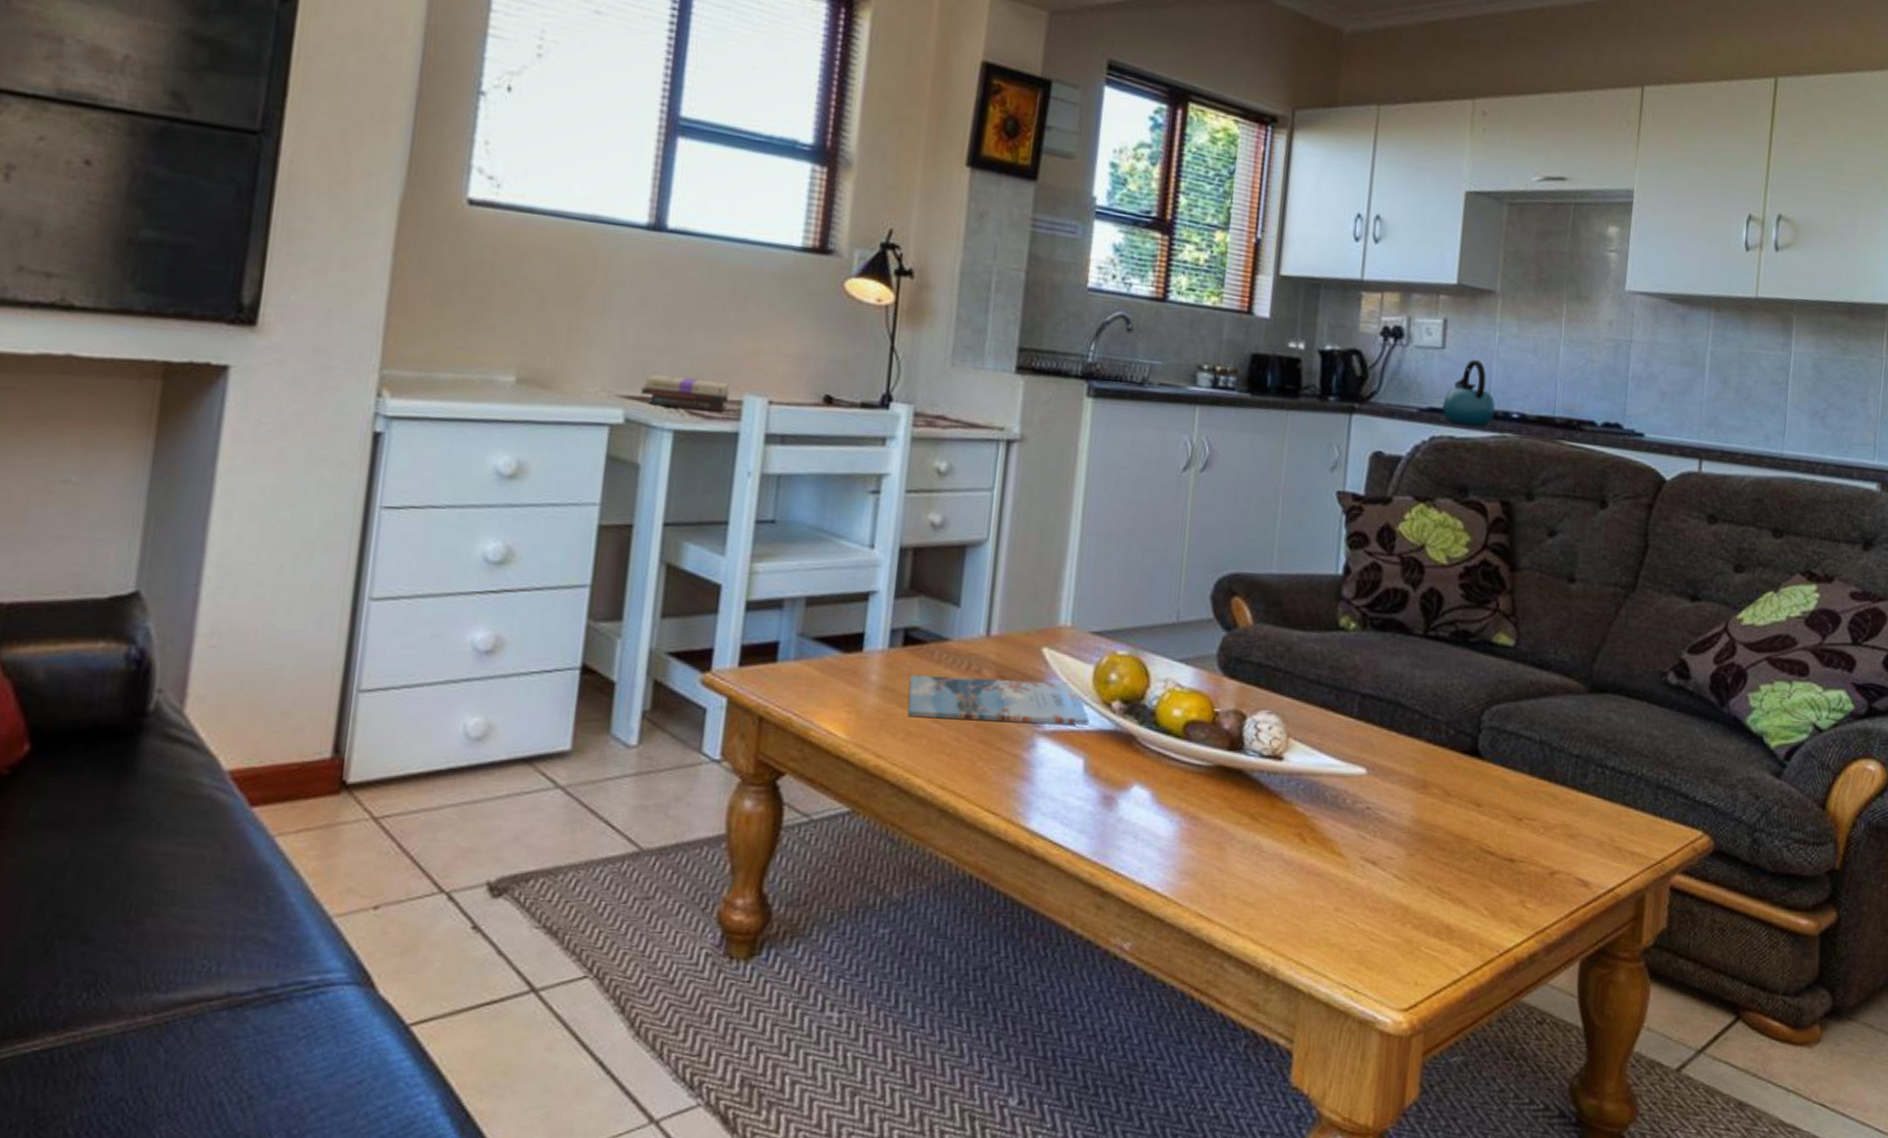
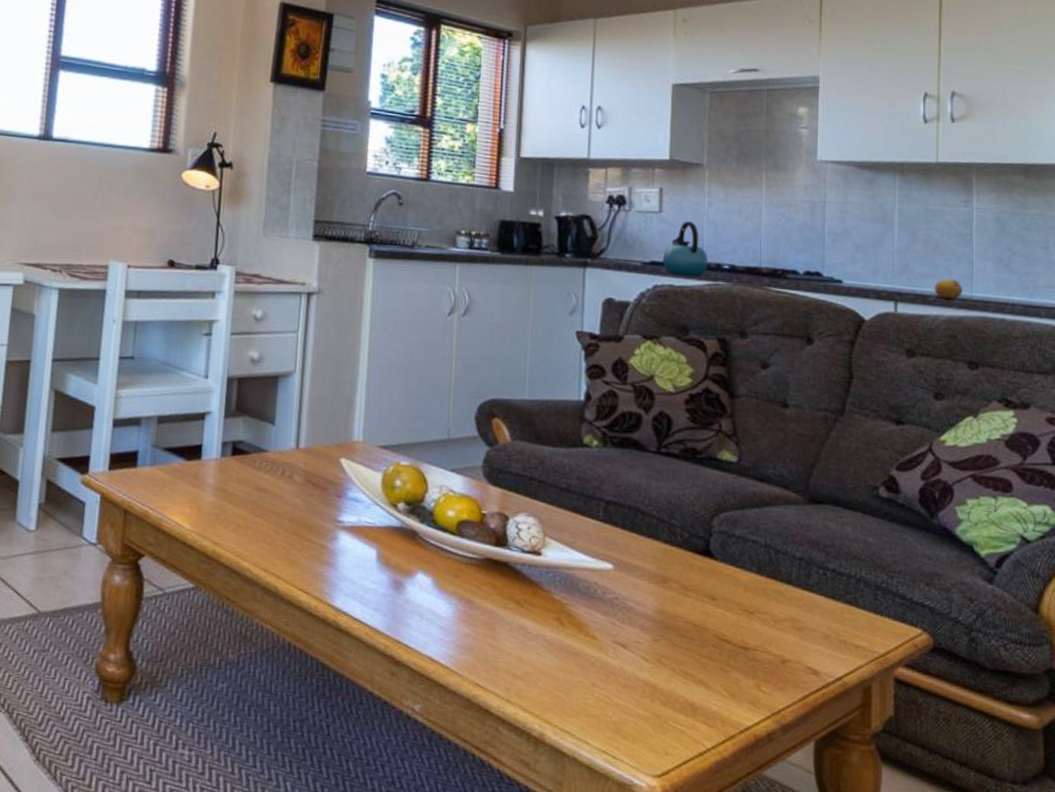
books: present [641,374,731,412] -> none [35,247,100,274]
magazine: present [907,675,1090,725] -> none [236,479,380,522]
fruit: none [1743,433,1773,460] -> present [934,279,962,302]

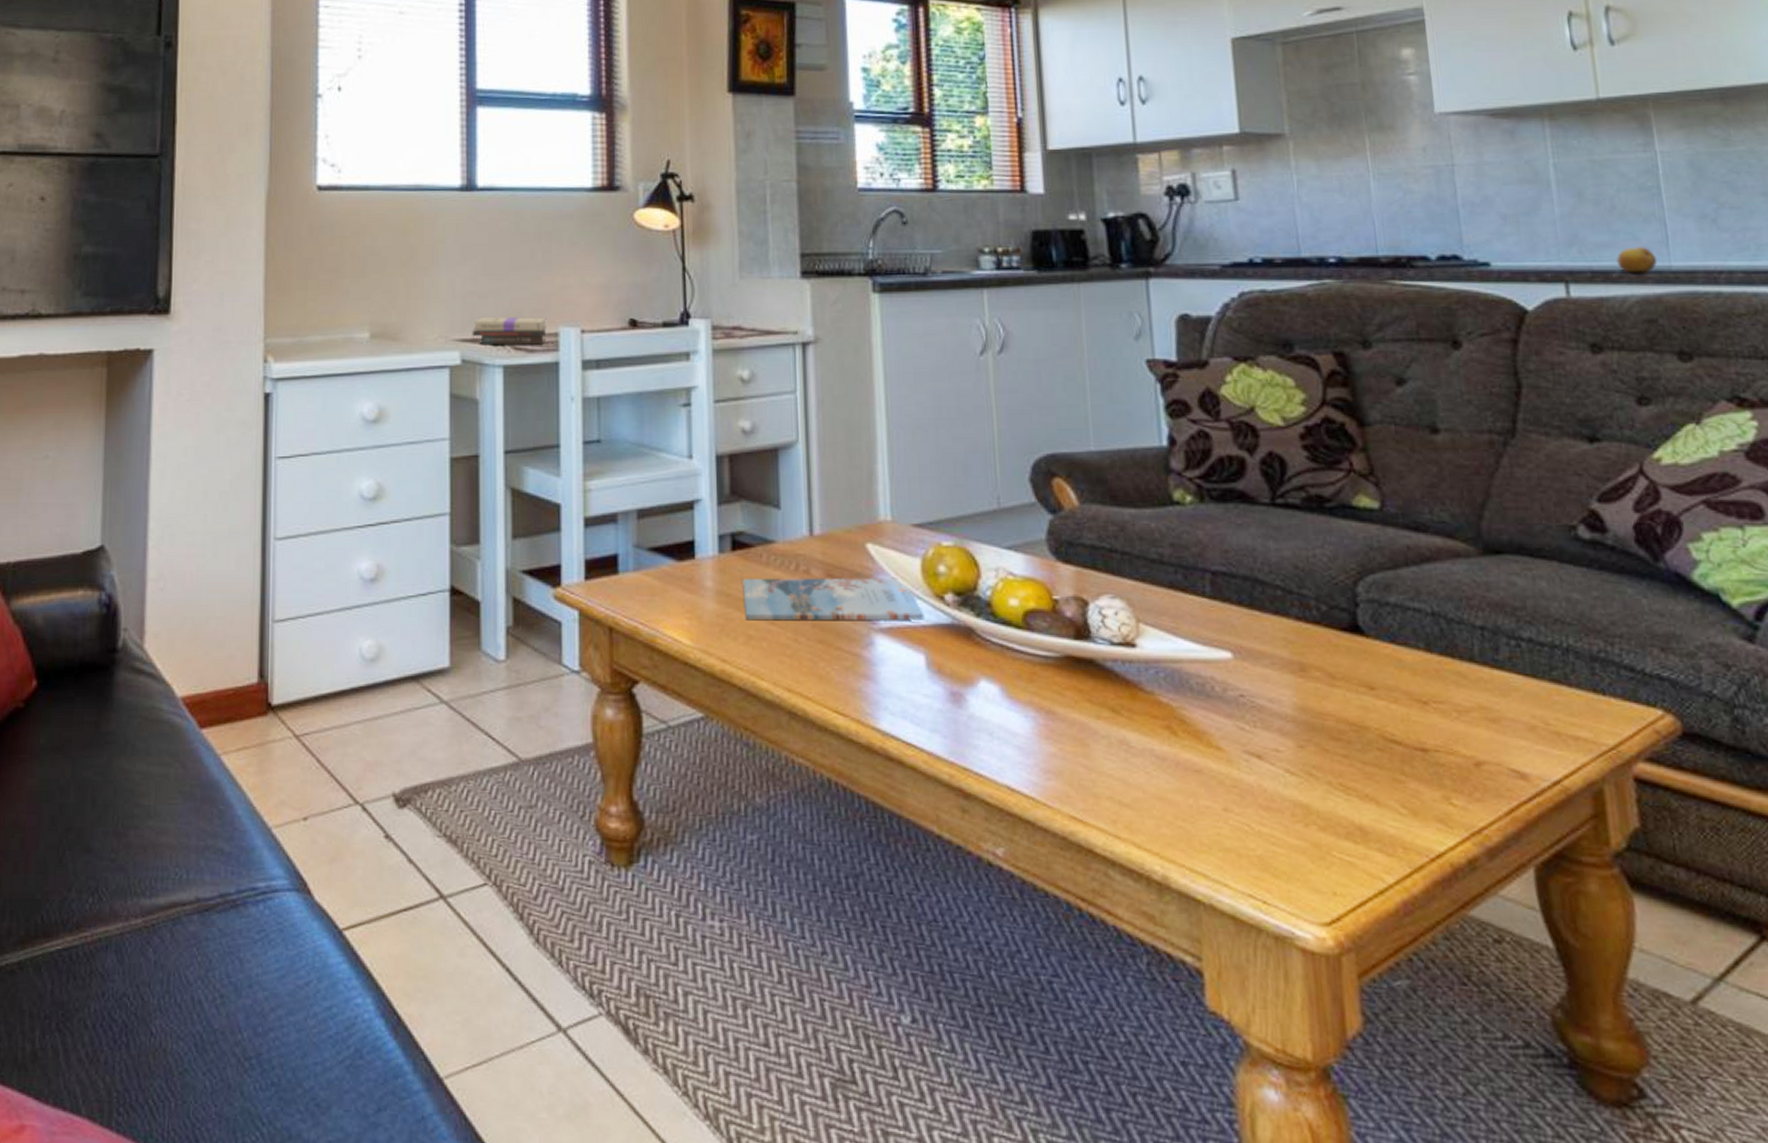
books: none [35,247,100,274] -> present [472,317,547,345]
magazine: none [236,479,380,522] -> present [742,577,925,621]
kettle: present [662,221,708,277] -> none [1246,208,1308,277]

